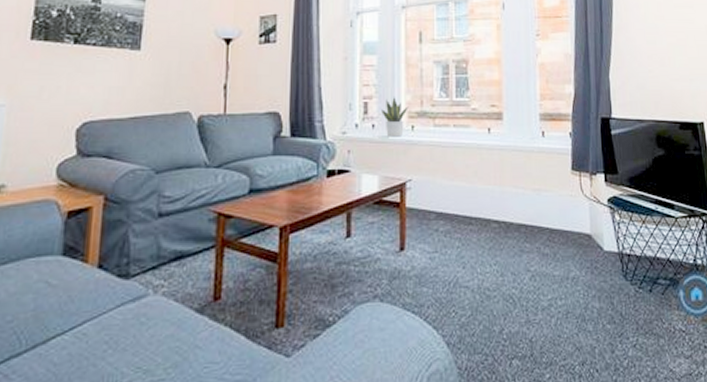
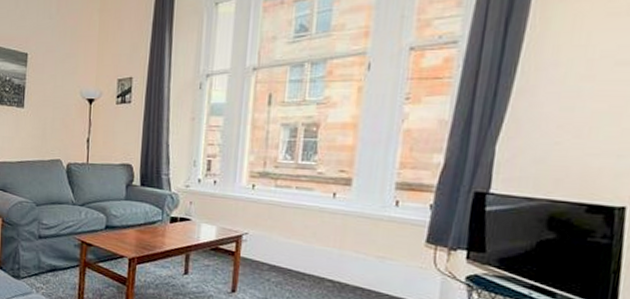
potted plant: present [381,97,409,137] -> none [224,157,251,194]

